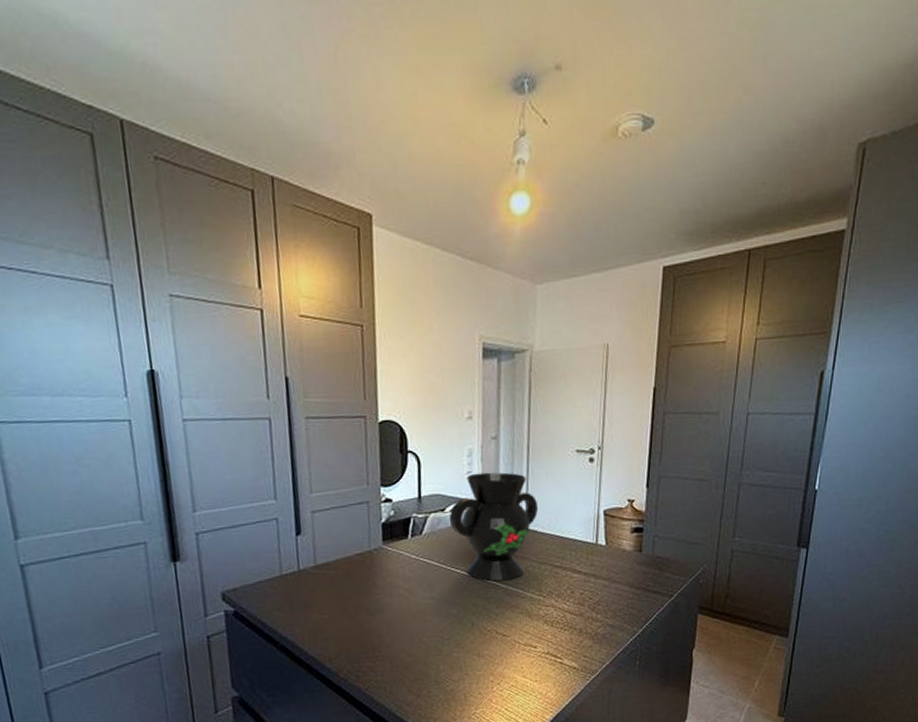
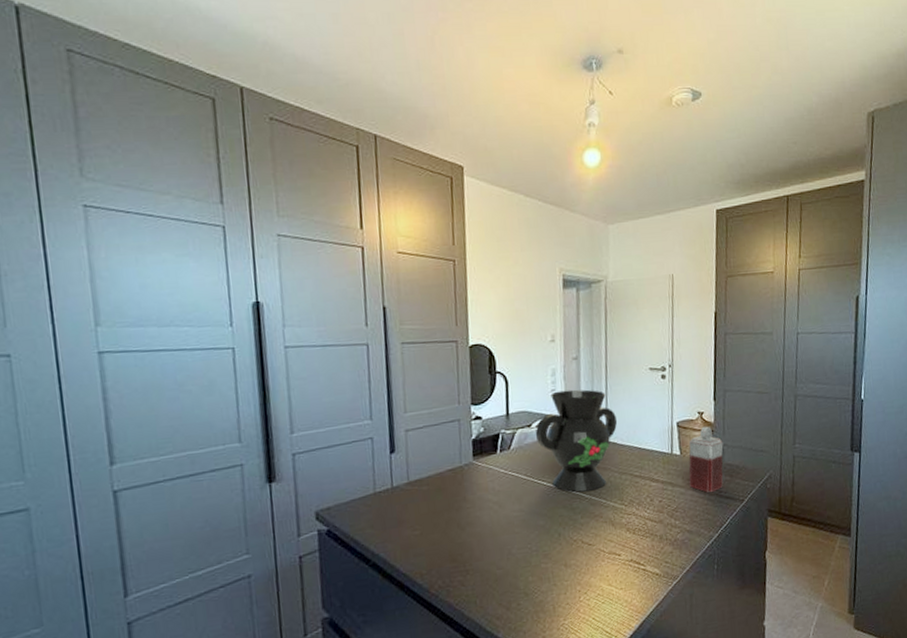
perfume bottle: none [613,515,654,587] -> present [688,426,724,493]

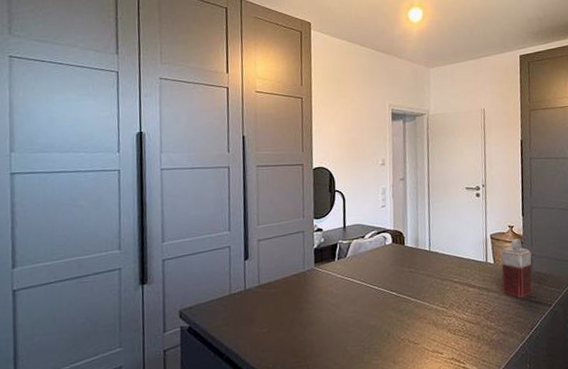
decorative vase: present [535,389,618,492] -> none [368,205,439,296]

